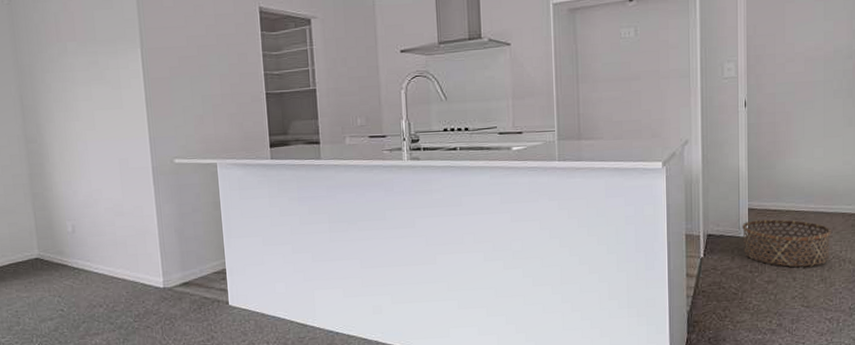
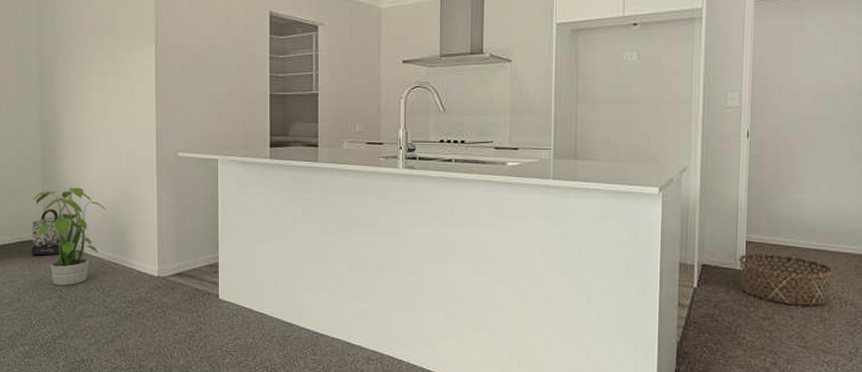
potted plant: none [22,200,103,305] -> present [31,185,106,286]
shopping bag: none [25,227,60,277] -> present [31,209,63,256]

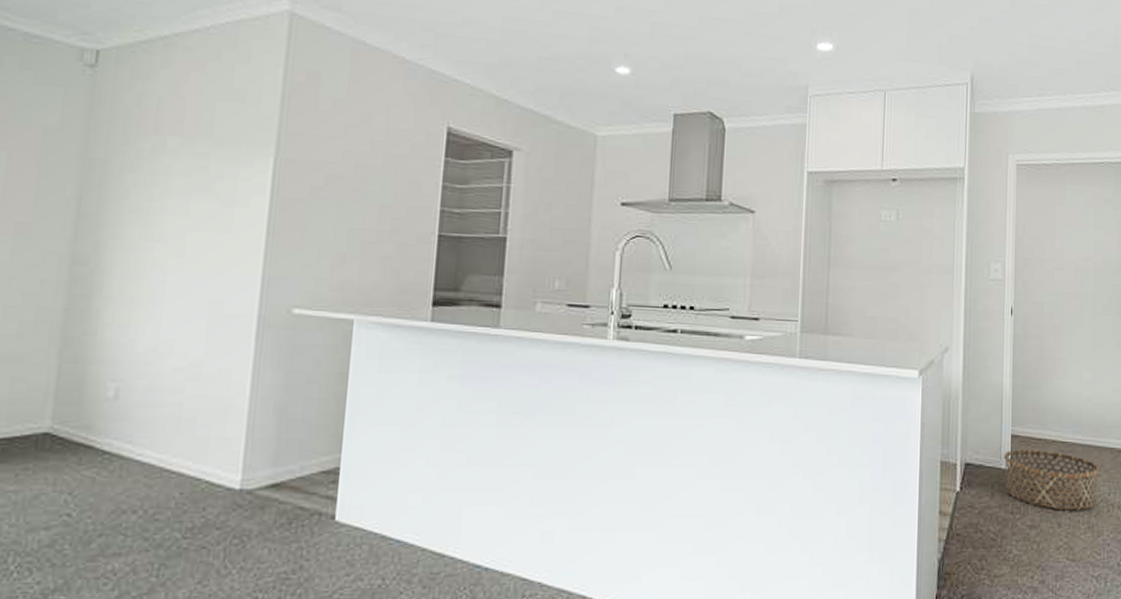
potted plant: present [31,185,106,286] -> none [34,351,166,507]
shopping bag: present [31,209,63,256] -> none [23,387,82,460]

